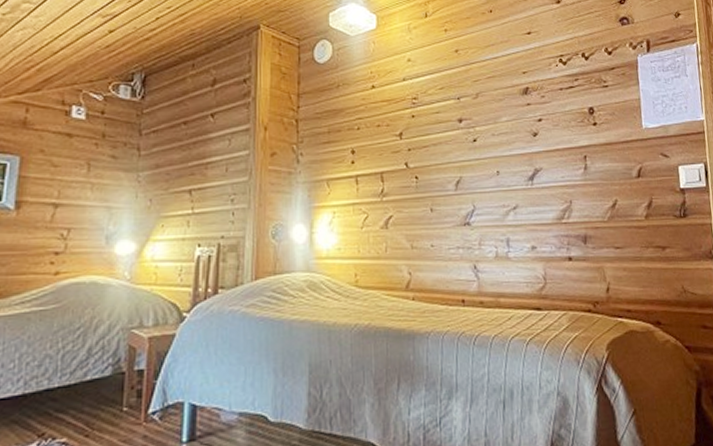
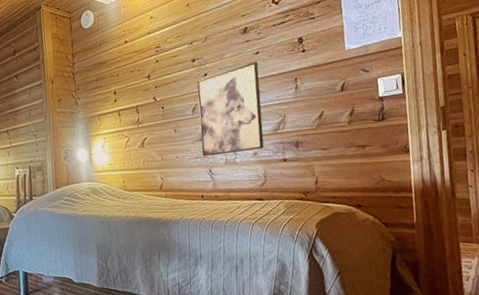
wall art: none [463,131,545,247] -> present [197,62,264,157]

